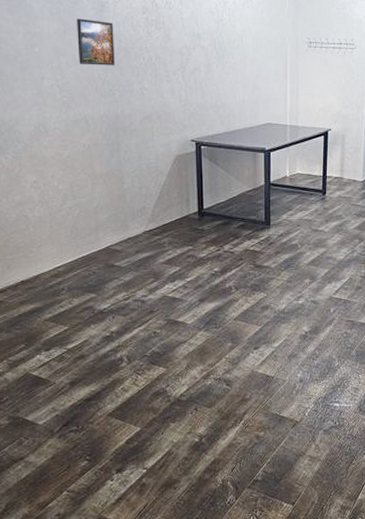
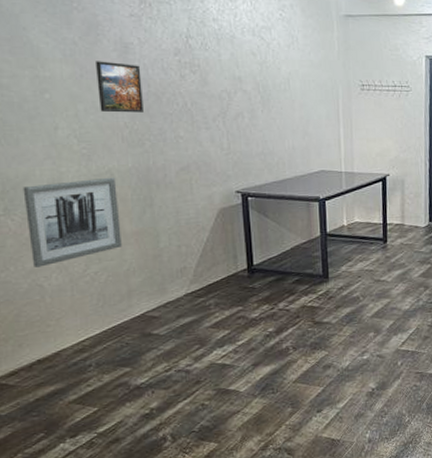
wall art: none [14,123,92,200] -> present [23,177,122,267]

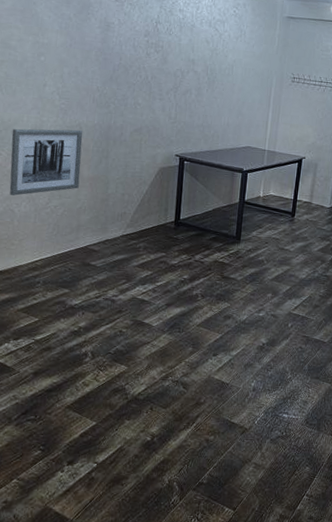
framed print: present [96,61,143,113] -> none [80,34,117,80]

